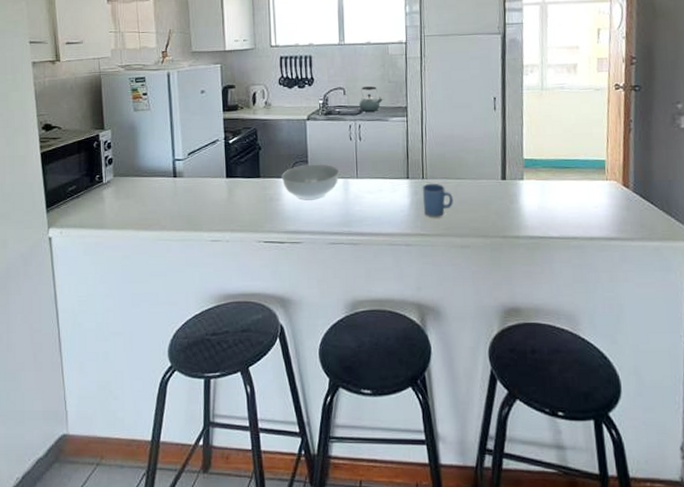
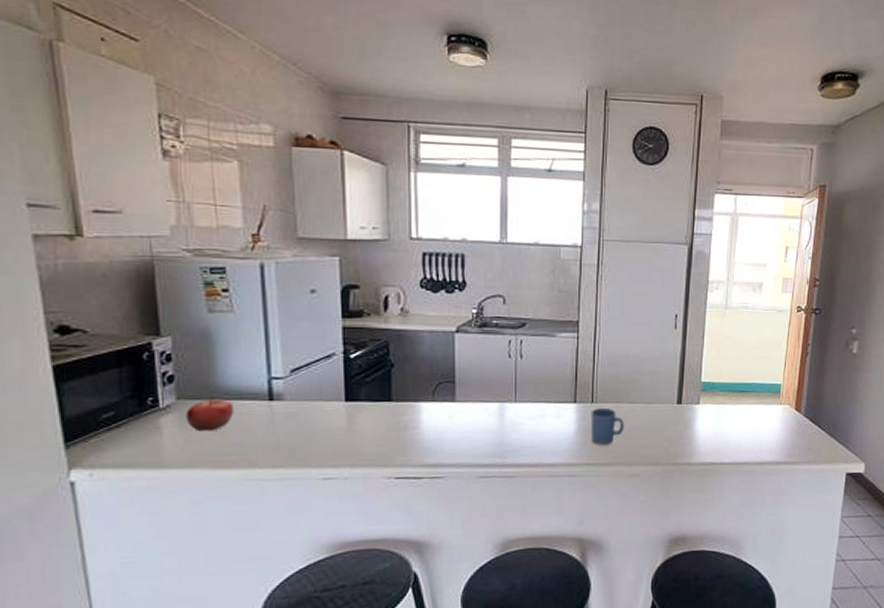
fruit: none [119,174,151,201] -> present [185,396,235,432]
bowl: present [281,164,340,200] -> none [420,385,495,428]
kettle: present [359,86,384,112] -> none [522,296,552,325]

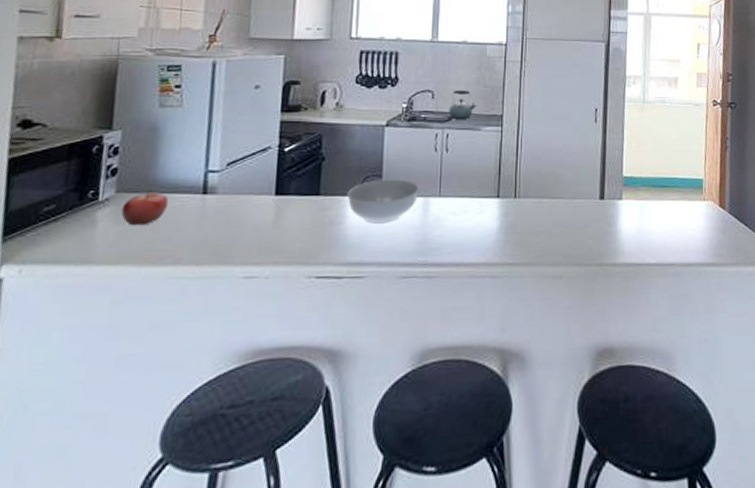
bowl: none [420,385,495,428] -> present [347,179,420,224]
kettle: none [522,296,552,325] -> present [449,91,477,119]
mug: present [590,407,624,445] -> none [513,202,547,243]

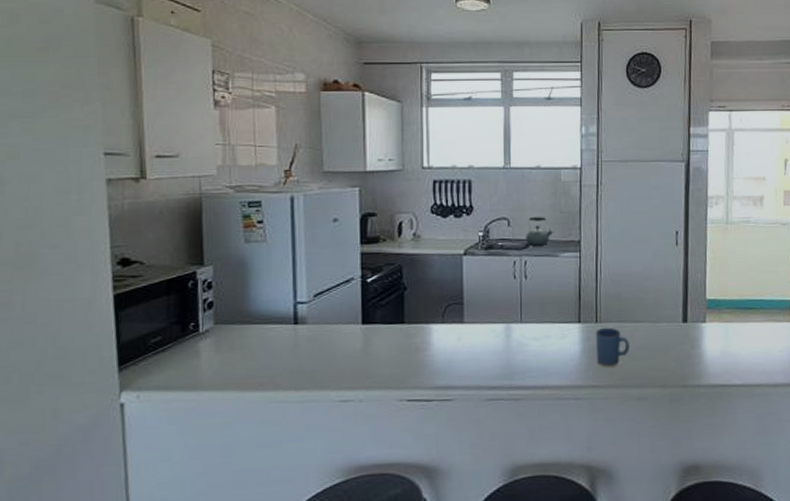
fruit: present [121,189,169,226] -> none [221,321,264,355]
bowl: present [347,179,420,224] -> none [430,306,501,350]
mug: none [513,202,547,243] -> present [595,327,630,366]

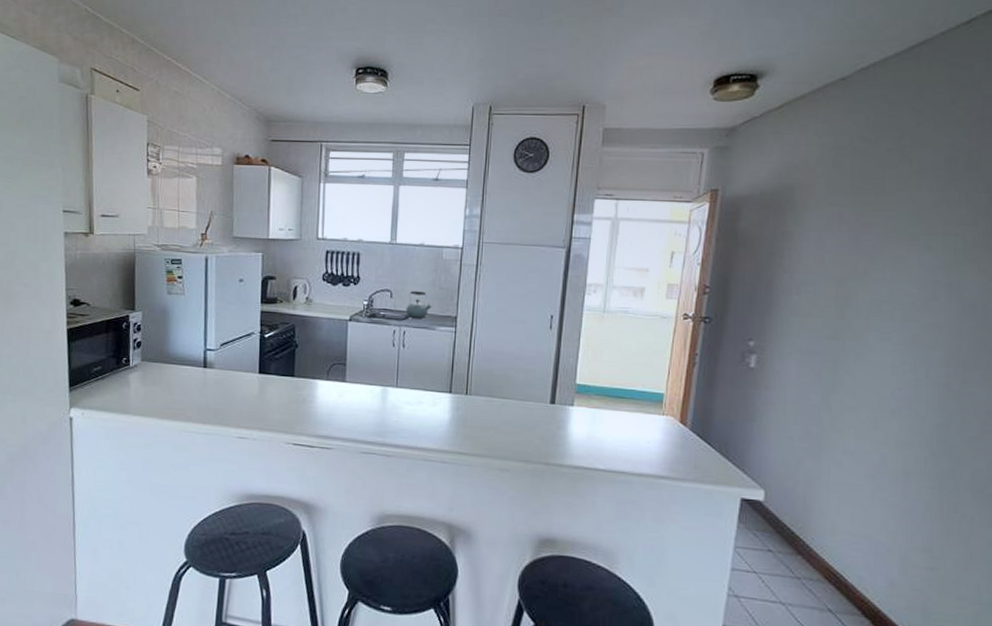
mug: present [595,327,630,366] -> none [464,399,496,436]

